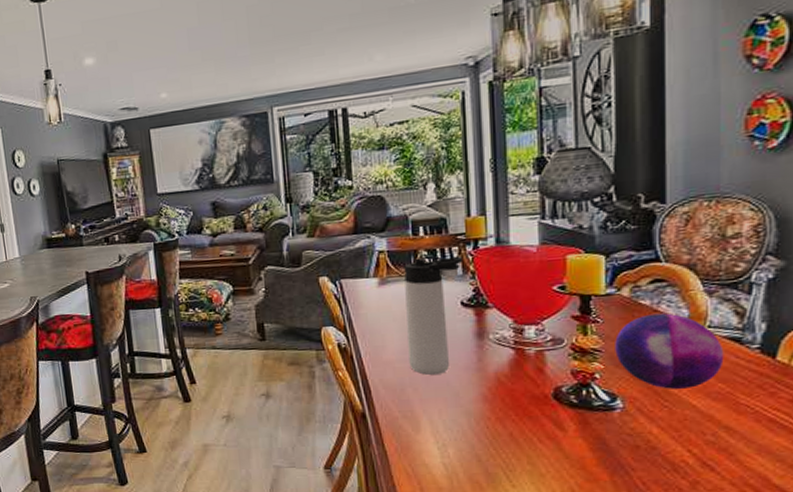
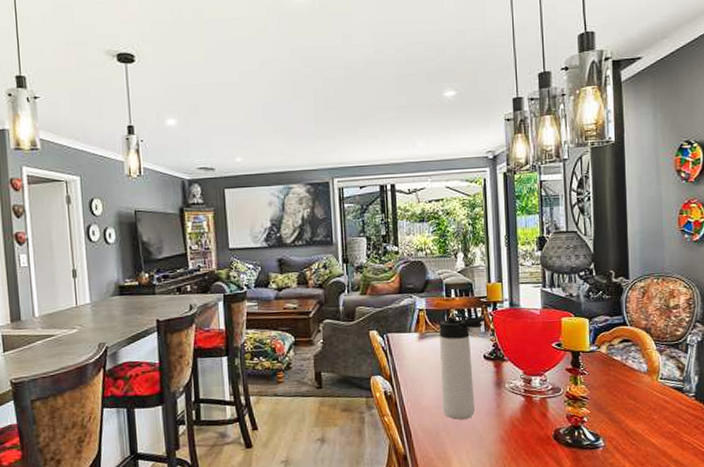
decorative orb: present [615,313,724,389] -> none [597,367,672,430]

